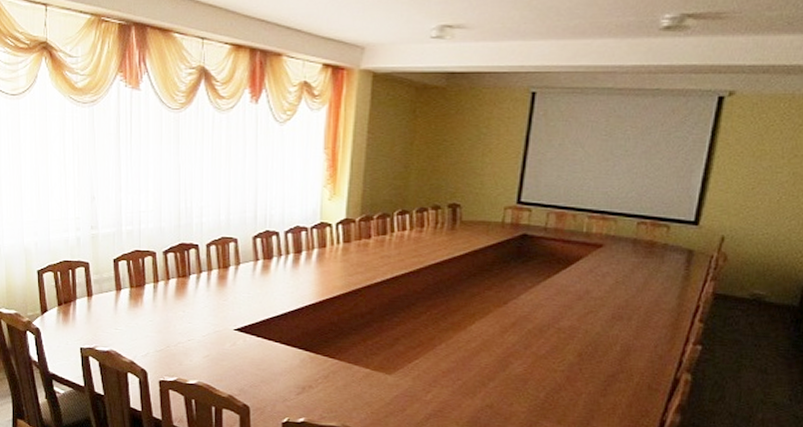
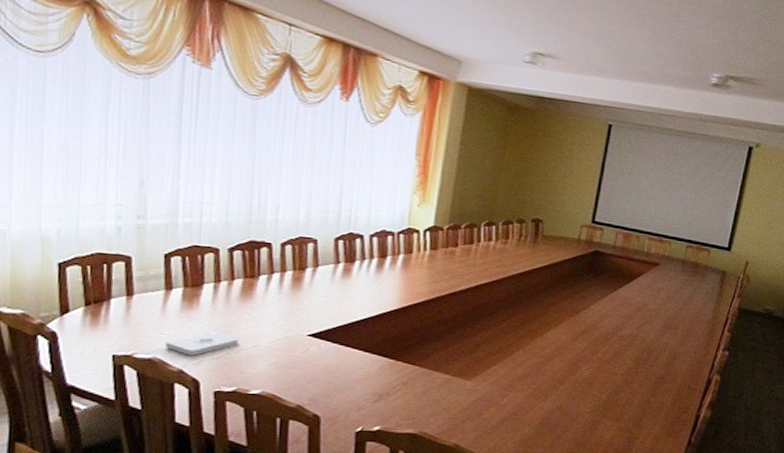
notepad: none [119,326,177,349] -> present [165,330,239,356]

